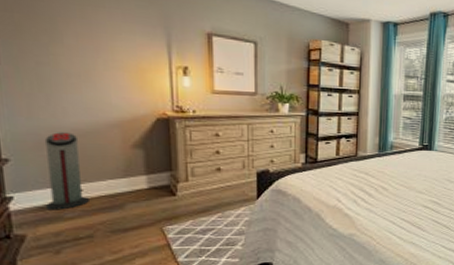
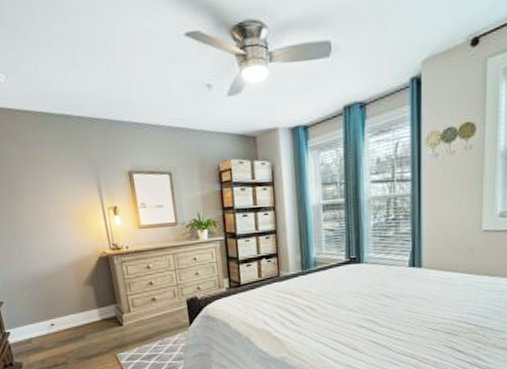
air purifier: present [44,132,89,210] -> none [23,276,60,342]

